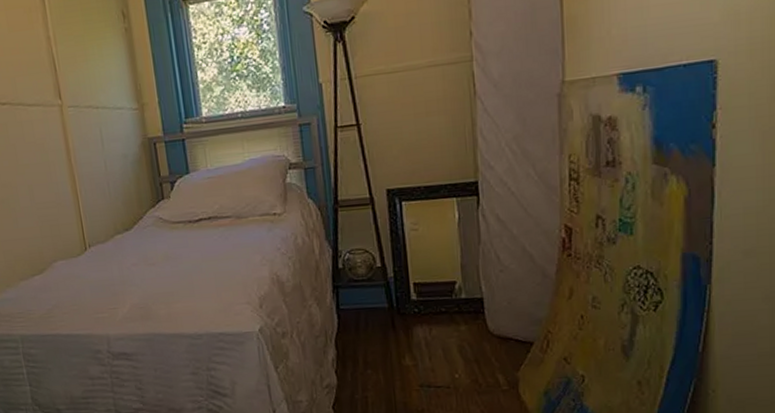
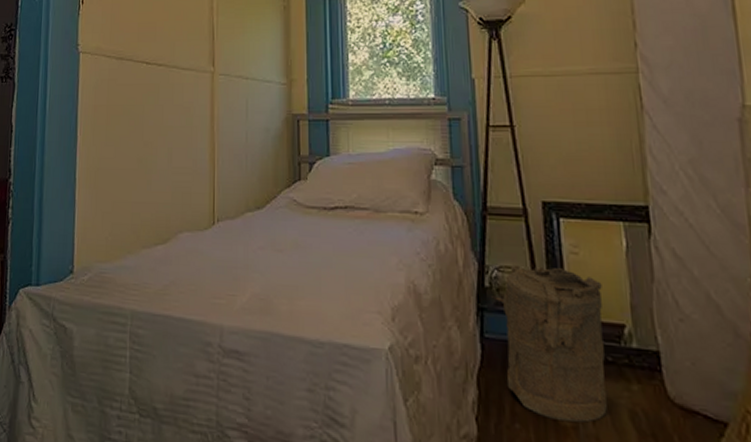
laundry hamper: none [345,244,441,363] -> present [492,264,608,423]

